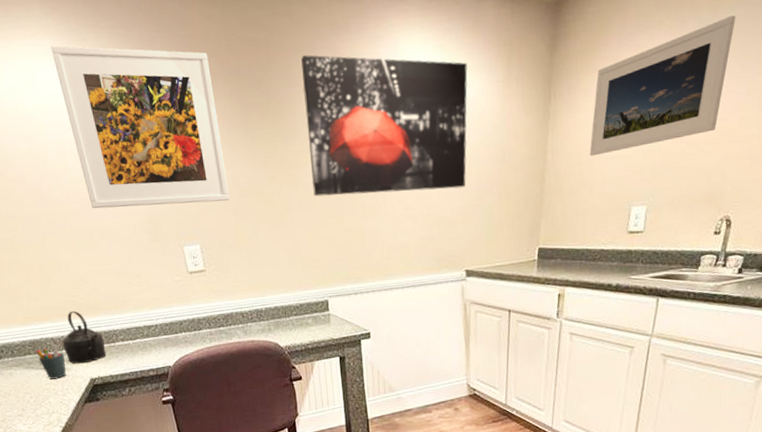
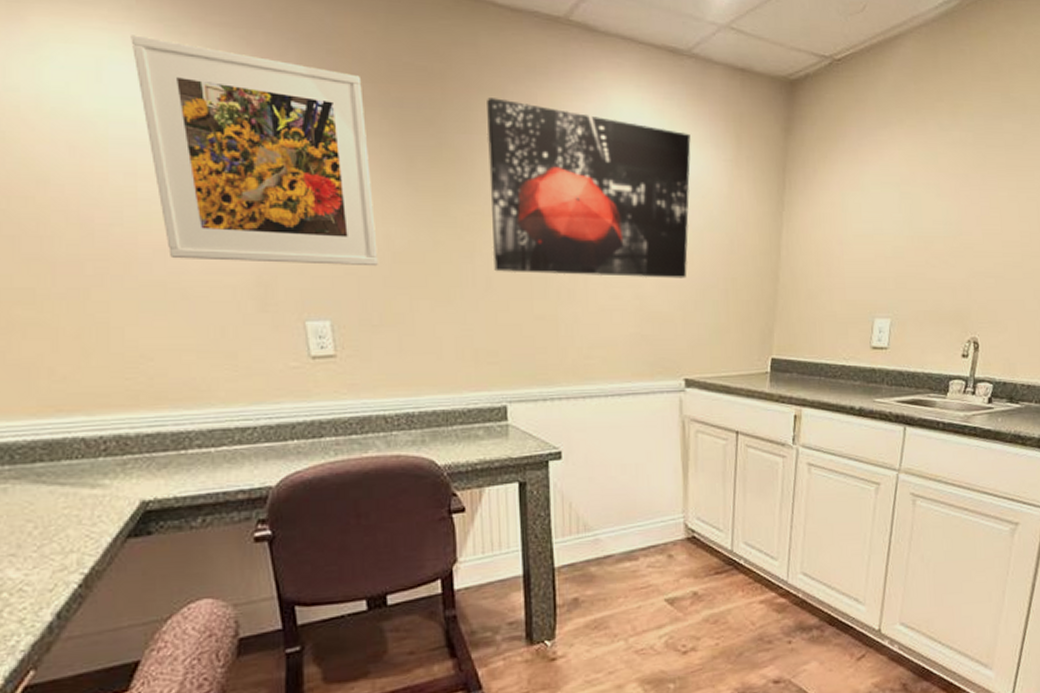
pen holder: present [35,344,66,380] -> none [52,448,102,501]
kettle: present [62,310,106,364] -> none [100,400,171,479]
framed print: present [589,16,736,157] -> none [828,124,976,257]

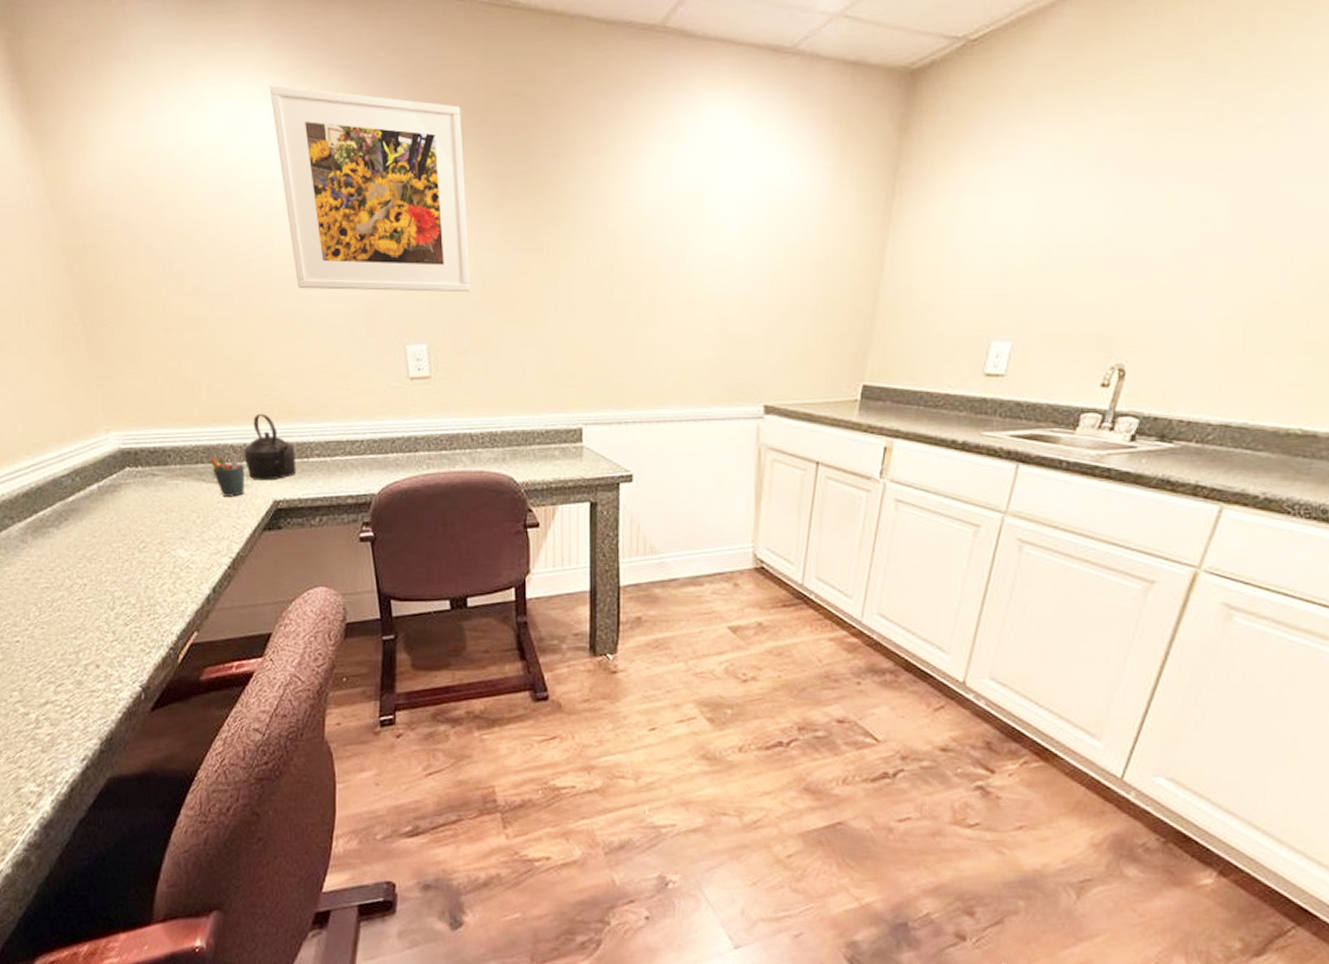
pen holder: none [52,448,102,501] -> present [209,454,245,497]
kettle: none [100,400,171,479] -> present [244,413,296,481]
wall art: present [486,98,691,279] -> none [575,118,789,300]

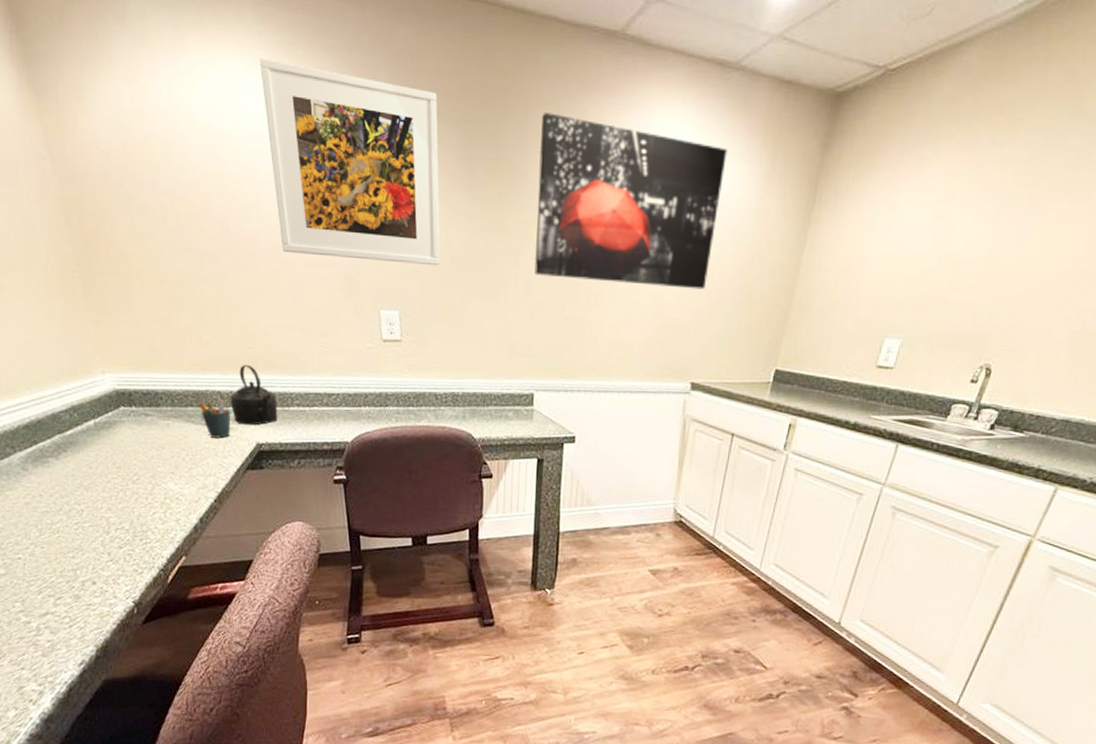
wall art: none [575,118,789,300] -> present [534,113,727,290]

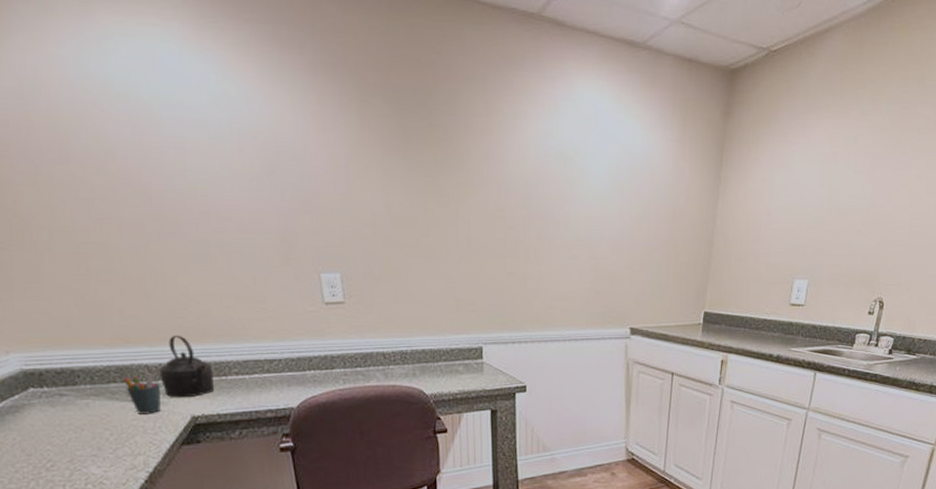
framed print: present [259,58,440,266] -> none [178,30,379,229]
wall art: present [534,113,727,290] -> none [470,84,643,243]

